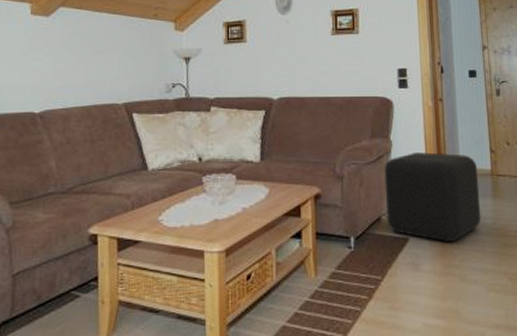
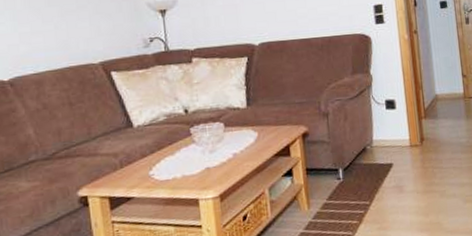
cube: present [384,152,482,241] -> none [366,81,457,163]

